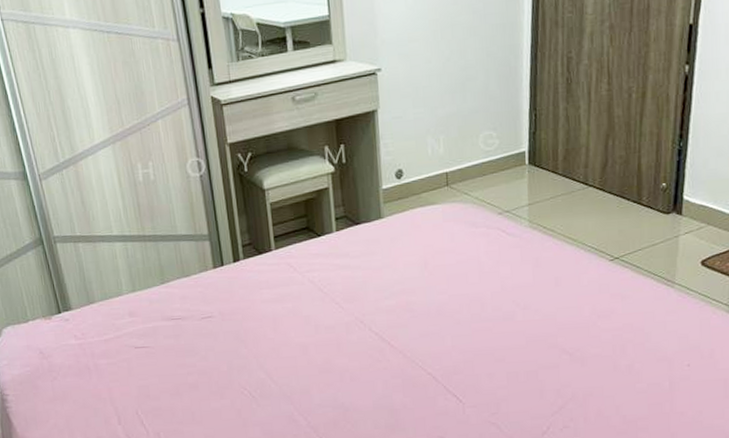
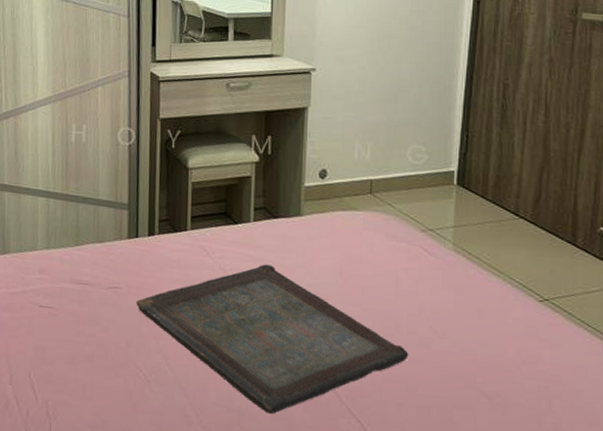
serving tray: none [231,270,496,405] -> present [136,264,409,415]

